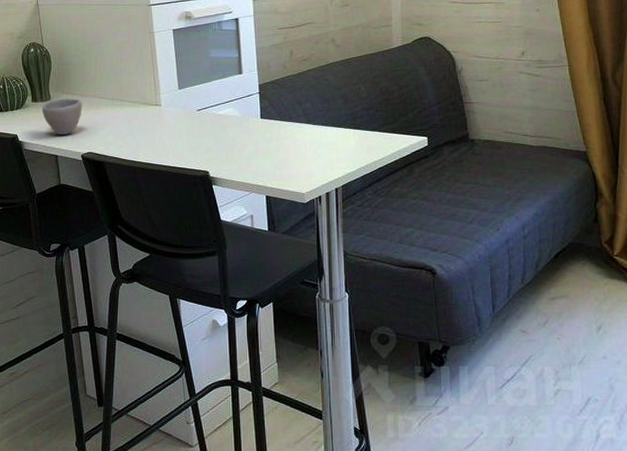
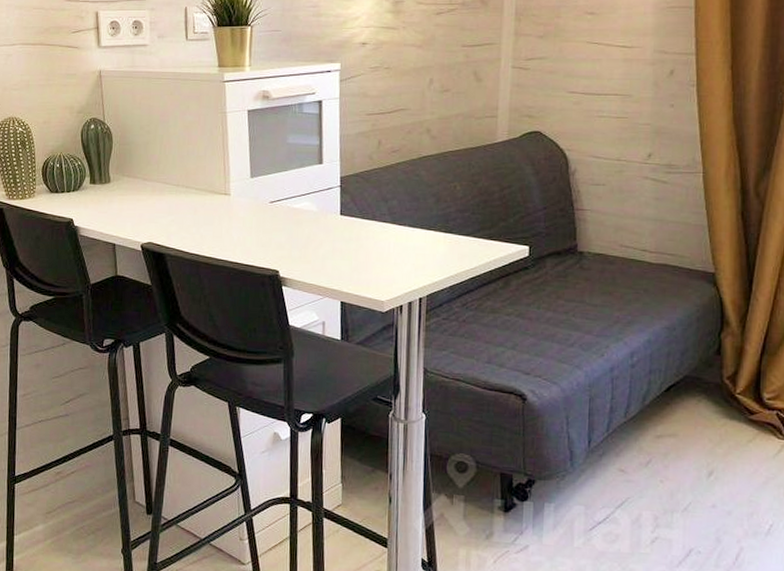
cup: present [41,98,82,136] -> none [100,182,144,222]

